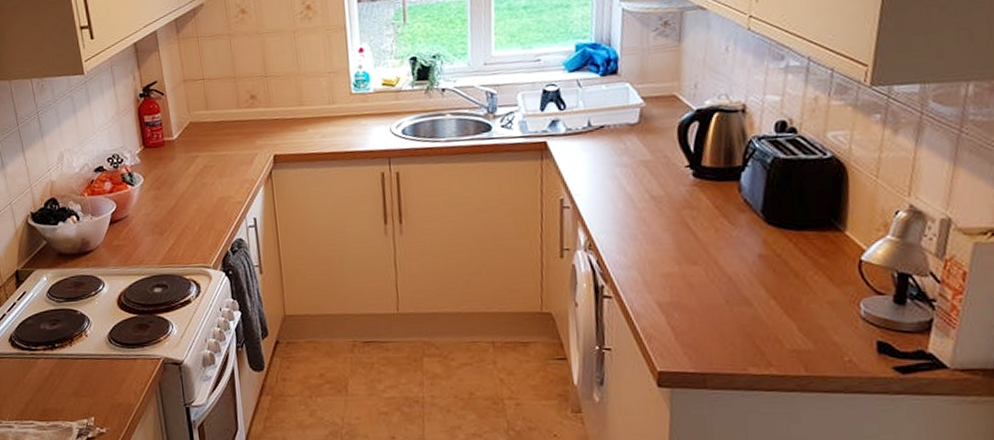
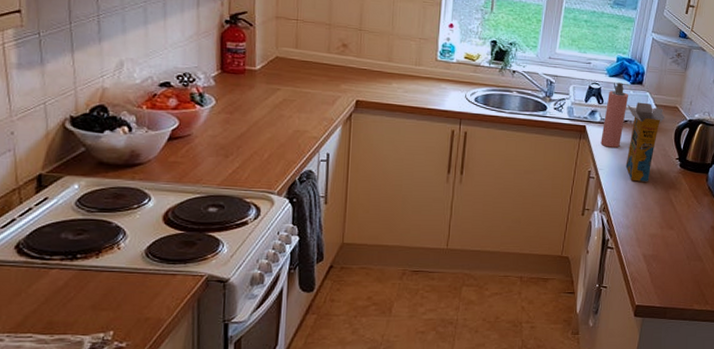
spray bottle: none [570,77,601,165] -> present [600,82,629,148]
cereal box: none [601,97,659,205] -> present [625,102,665,182]

